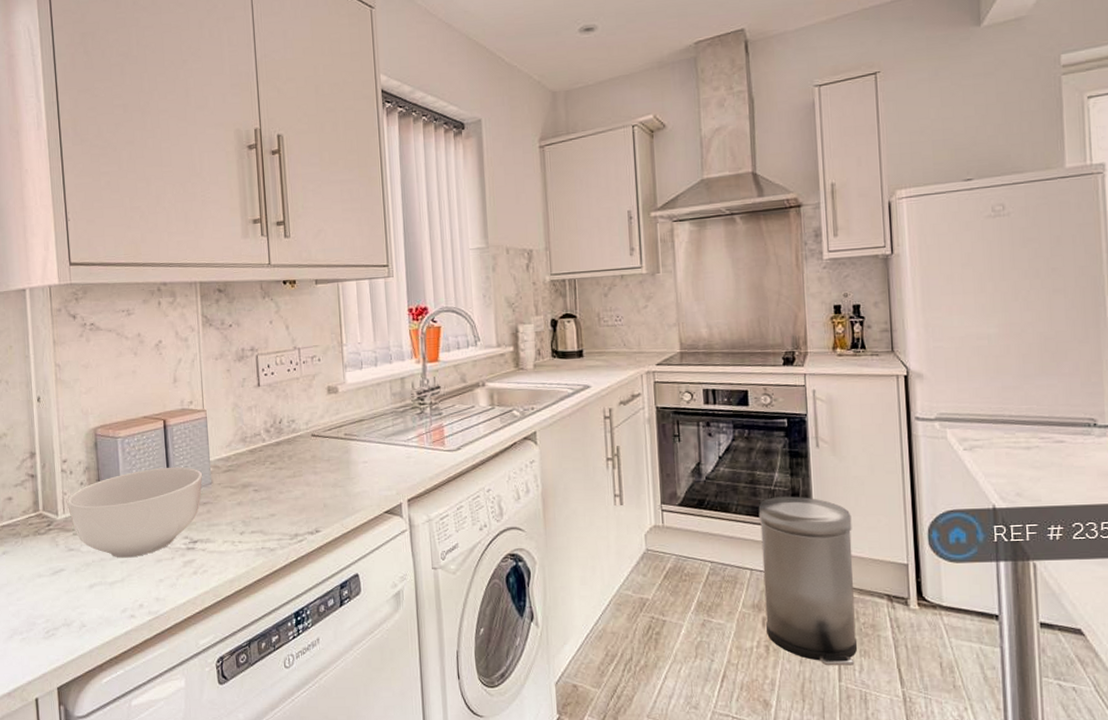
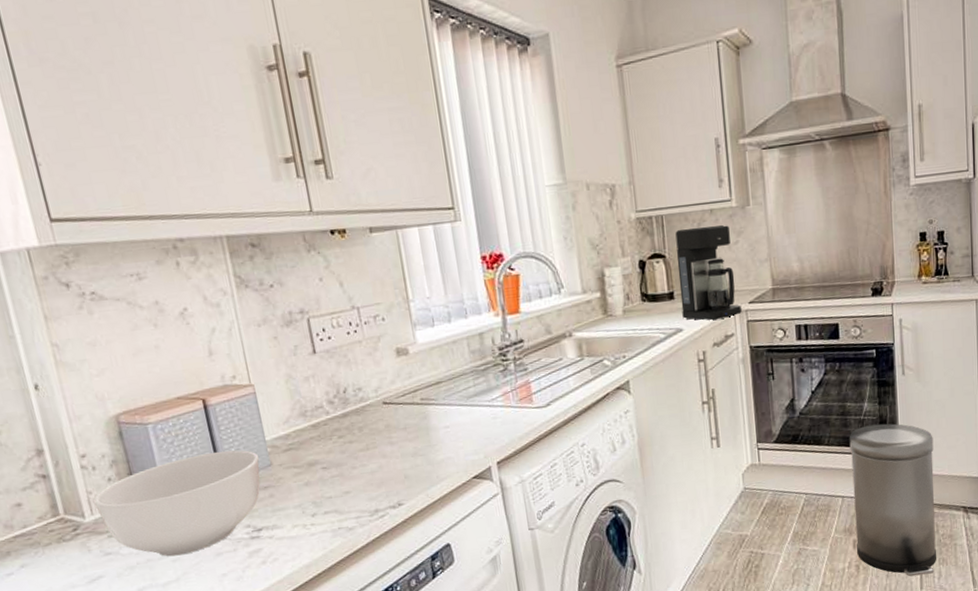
coffee maker: none [586,290,649,380] -> present [675,225,742,321]

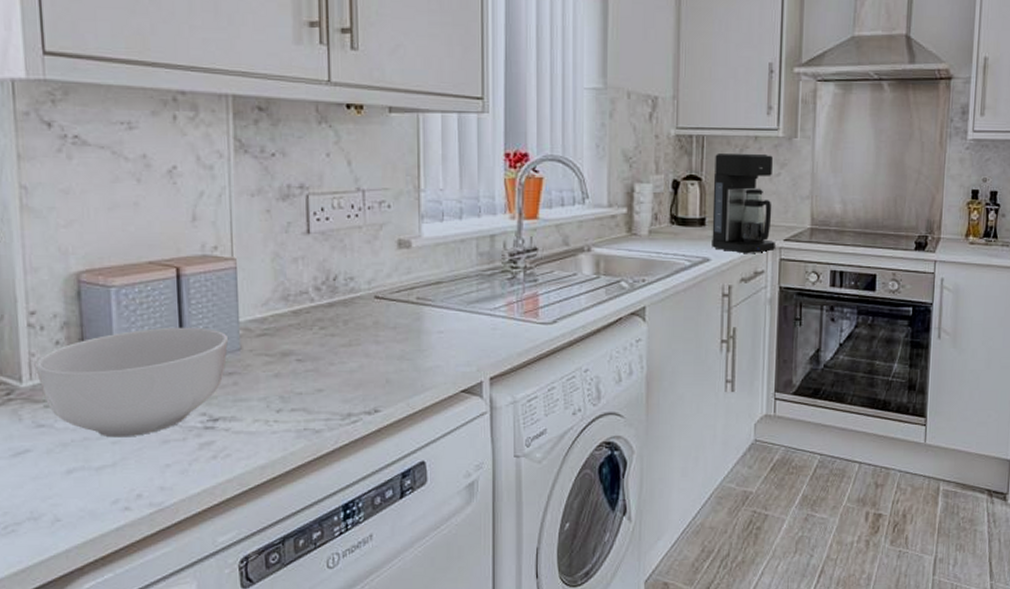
pedal bin: present [849,423,936,577] -> none [869,388,964,560]

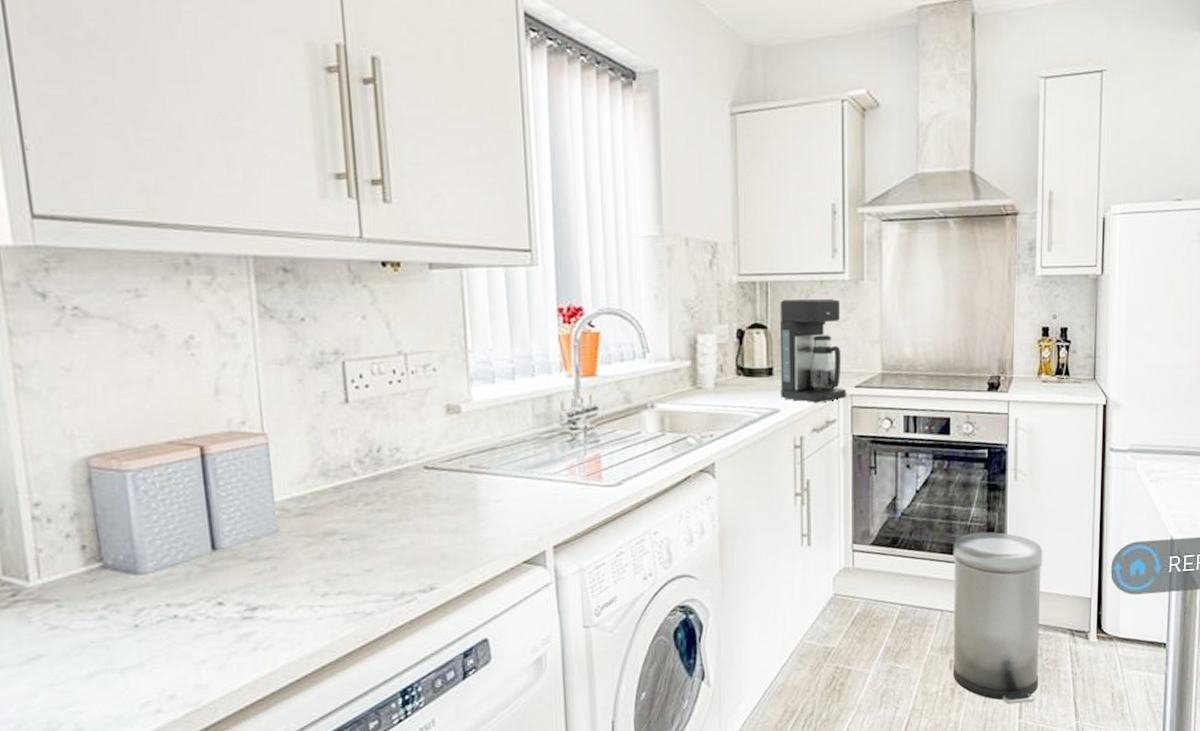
bowl: present [34,327,229,438] -> none [42,510,264,636]
pedal bin: none [869,388,964,560] -> present [953,531,1043,705]

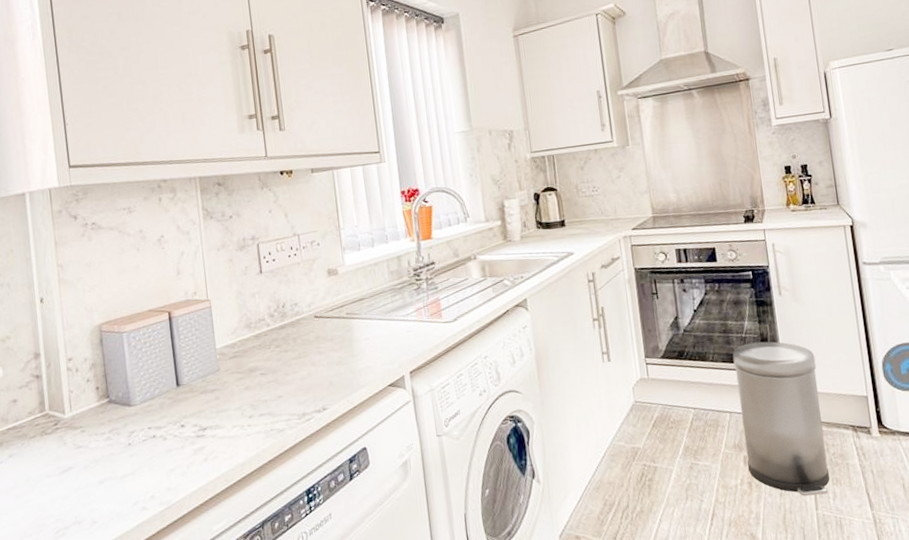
coffee maker: present [779,298,846,403] -> none [565,162,626,245]

